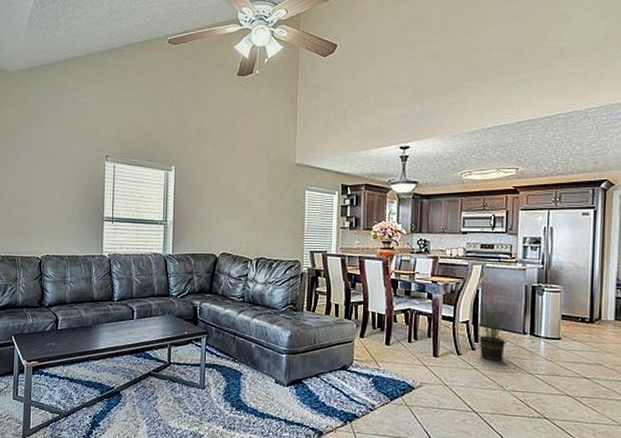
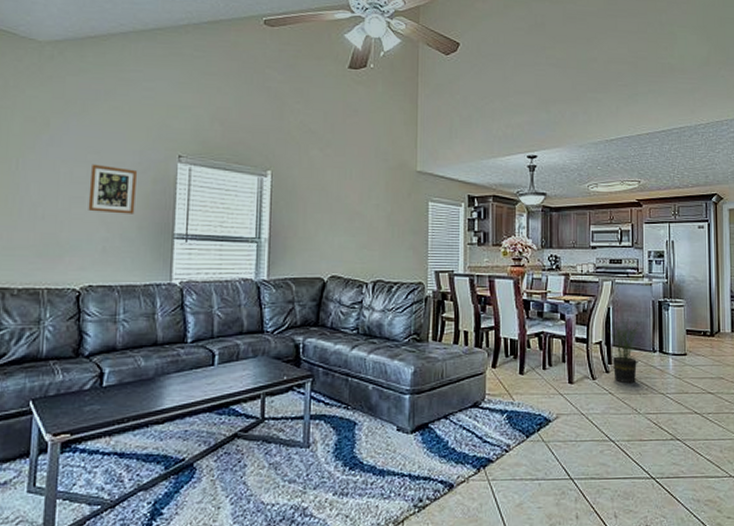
picture frame: none [45,164,77,202] -> present [88,164,137,214]

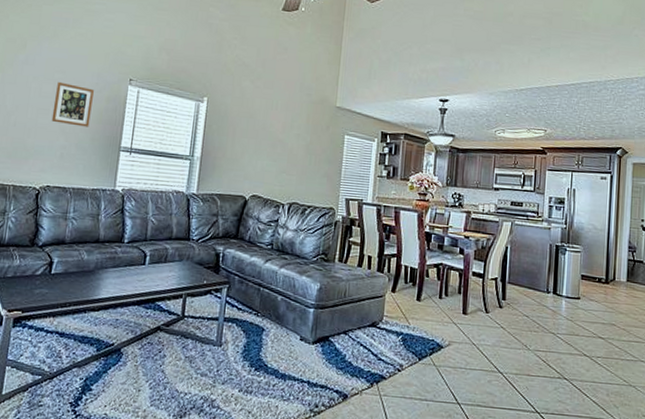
potted plant: present [607,319,642,384] -> none [503,257,538,321]

